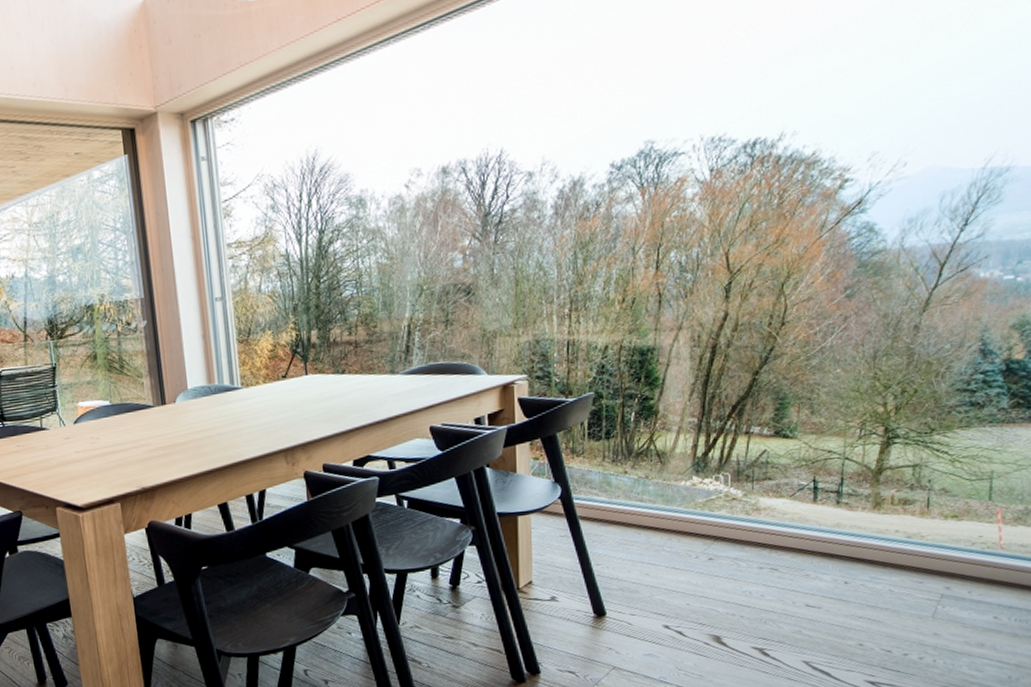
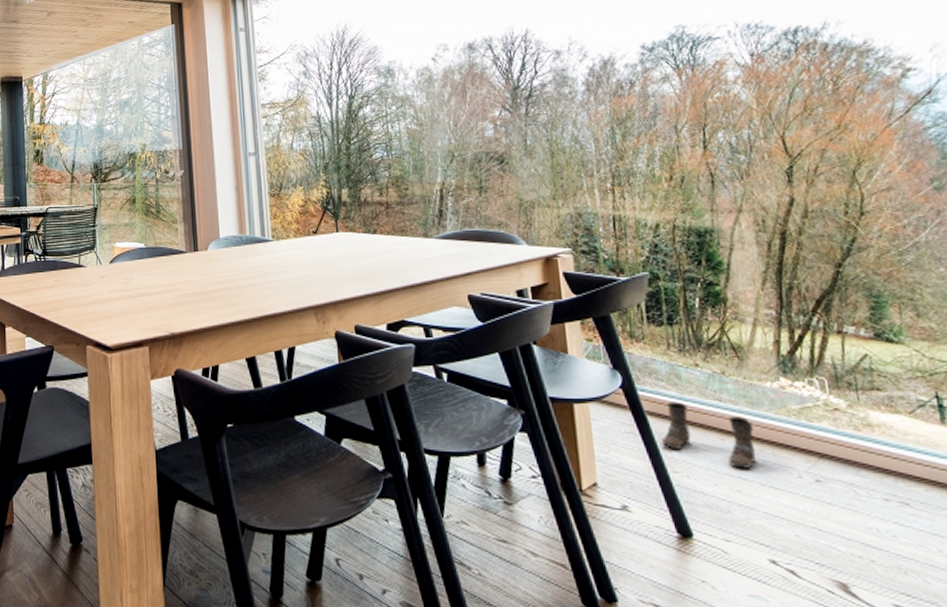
boots: none [588,505,665,556] -> present [661,401,756,469]

